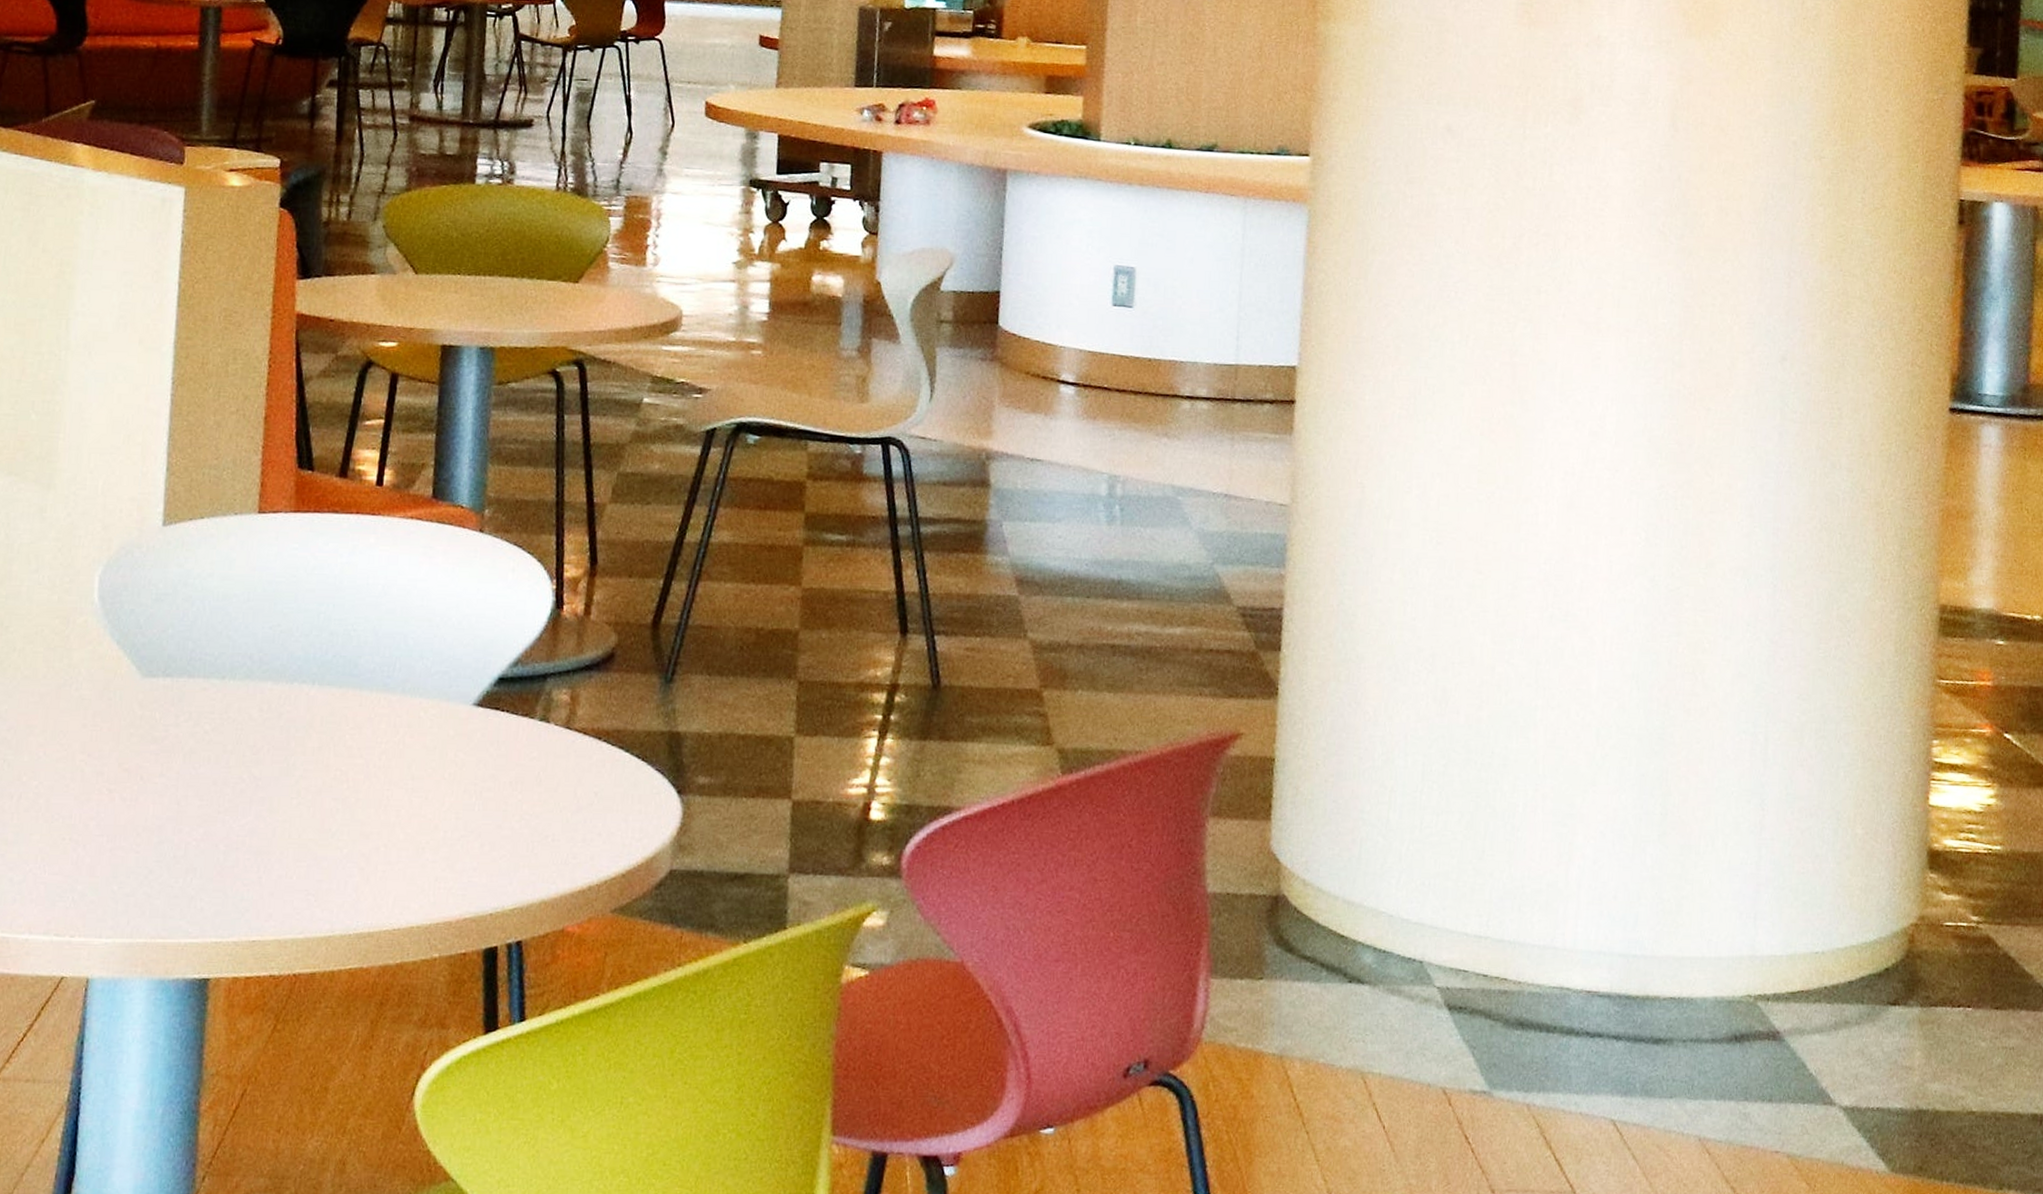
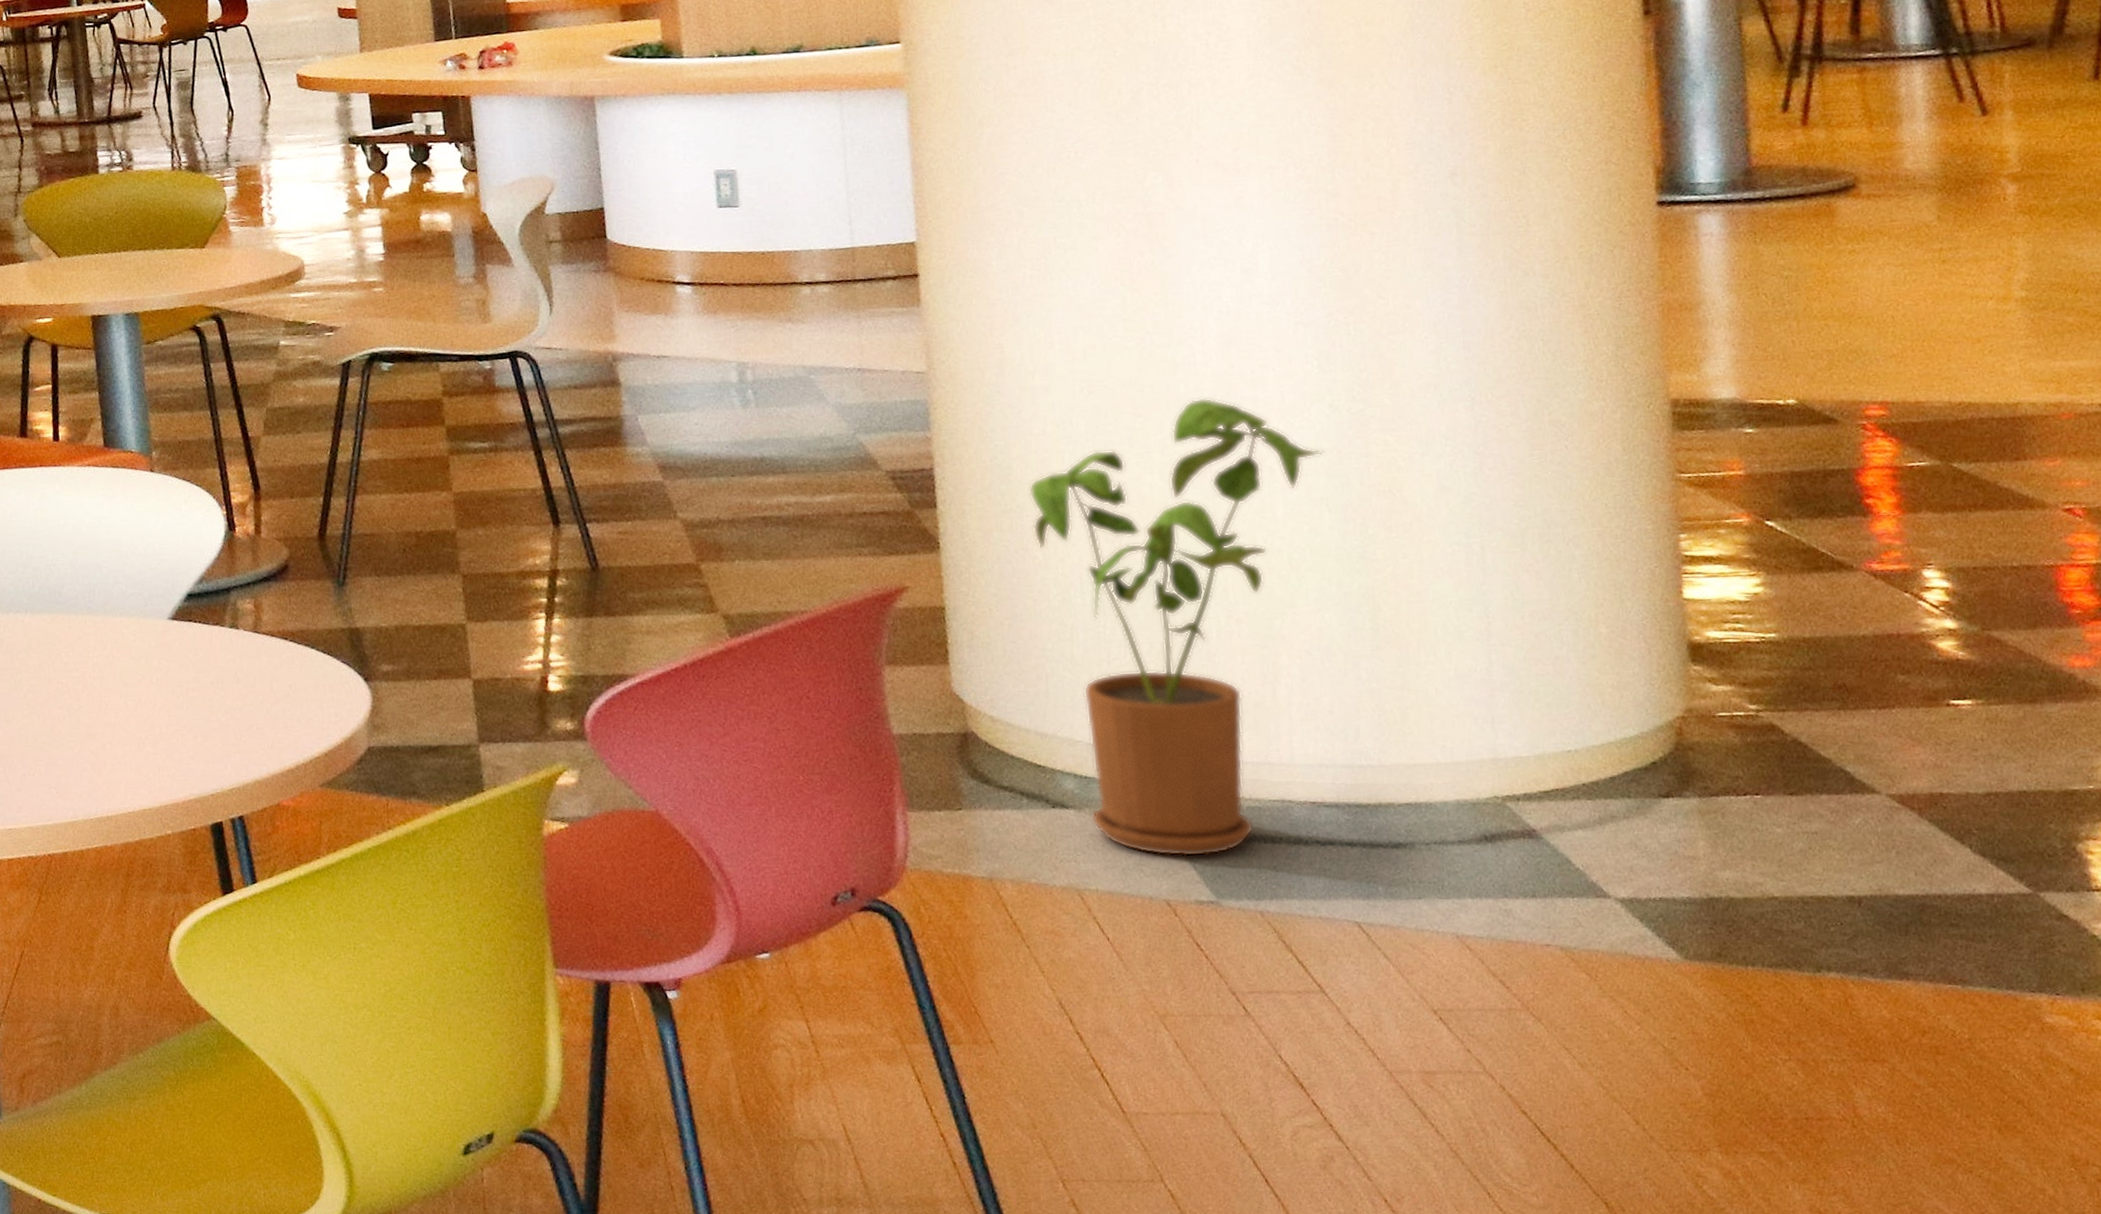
house plant: none [1367,560,1642,1043] -> present [1029,398,1326,857]

